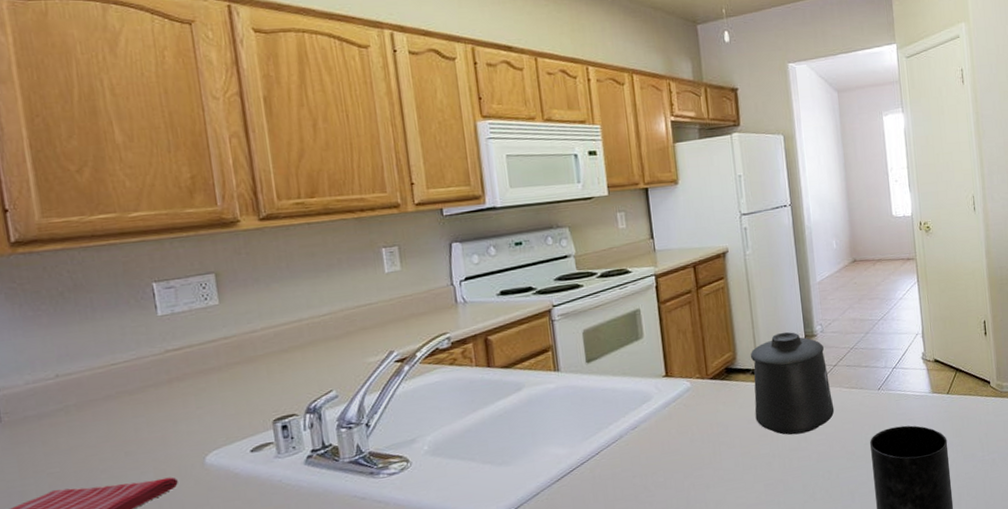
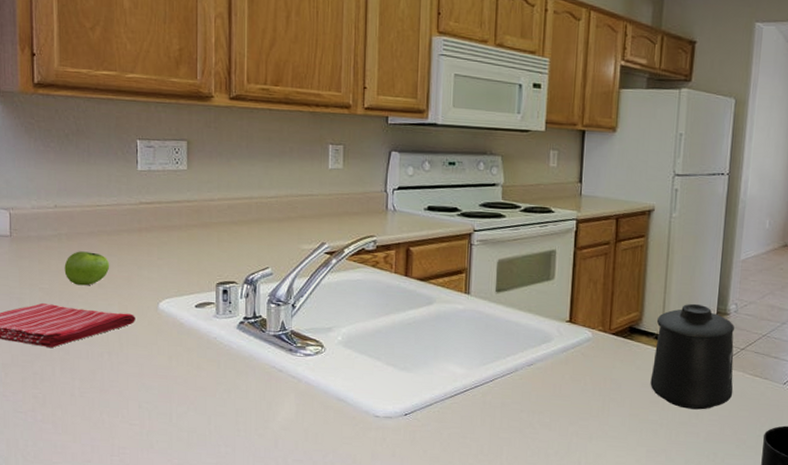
fruit: none [77,418,137,460] -> present [64,251,110,286]

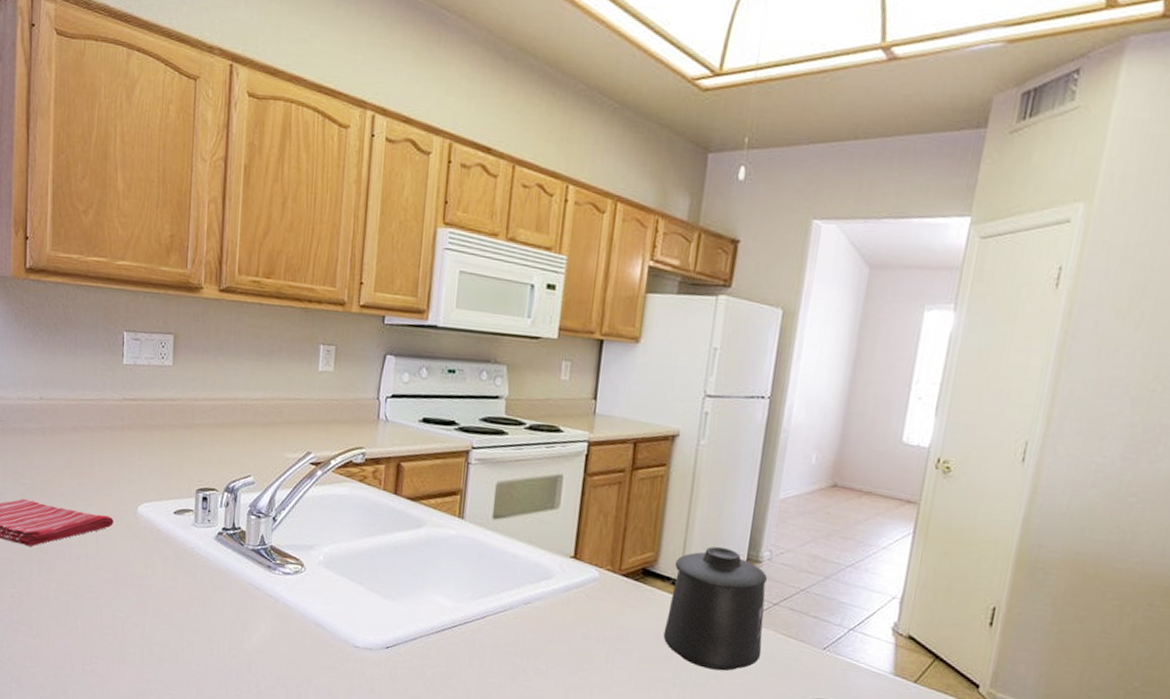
fruit: present [64,251,110,286] -> none [46,446,91,484]

